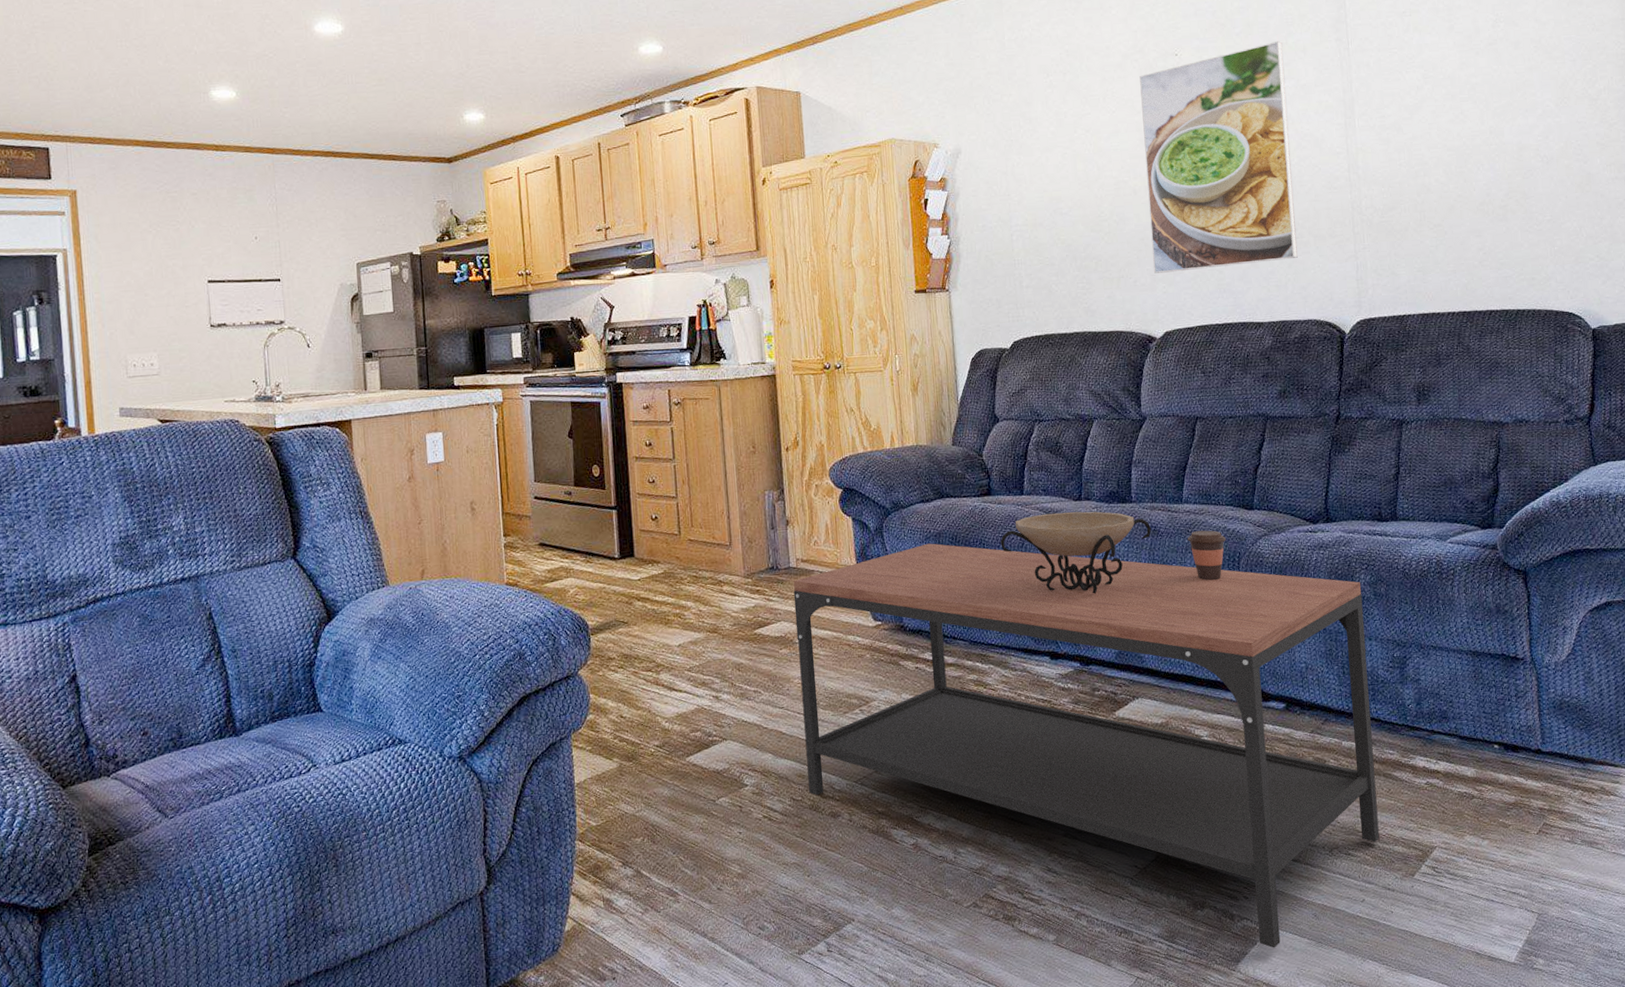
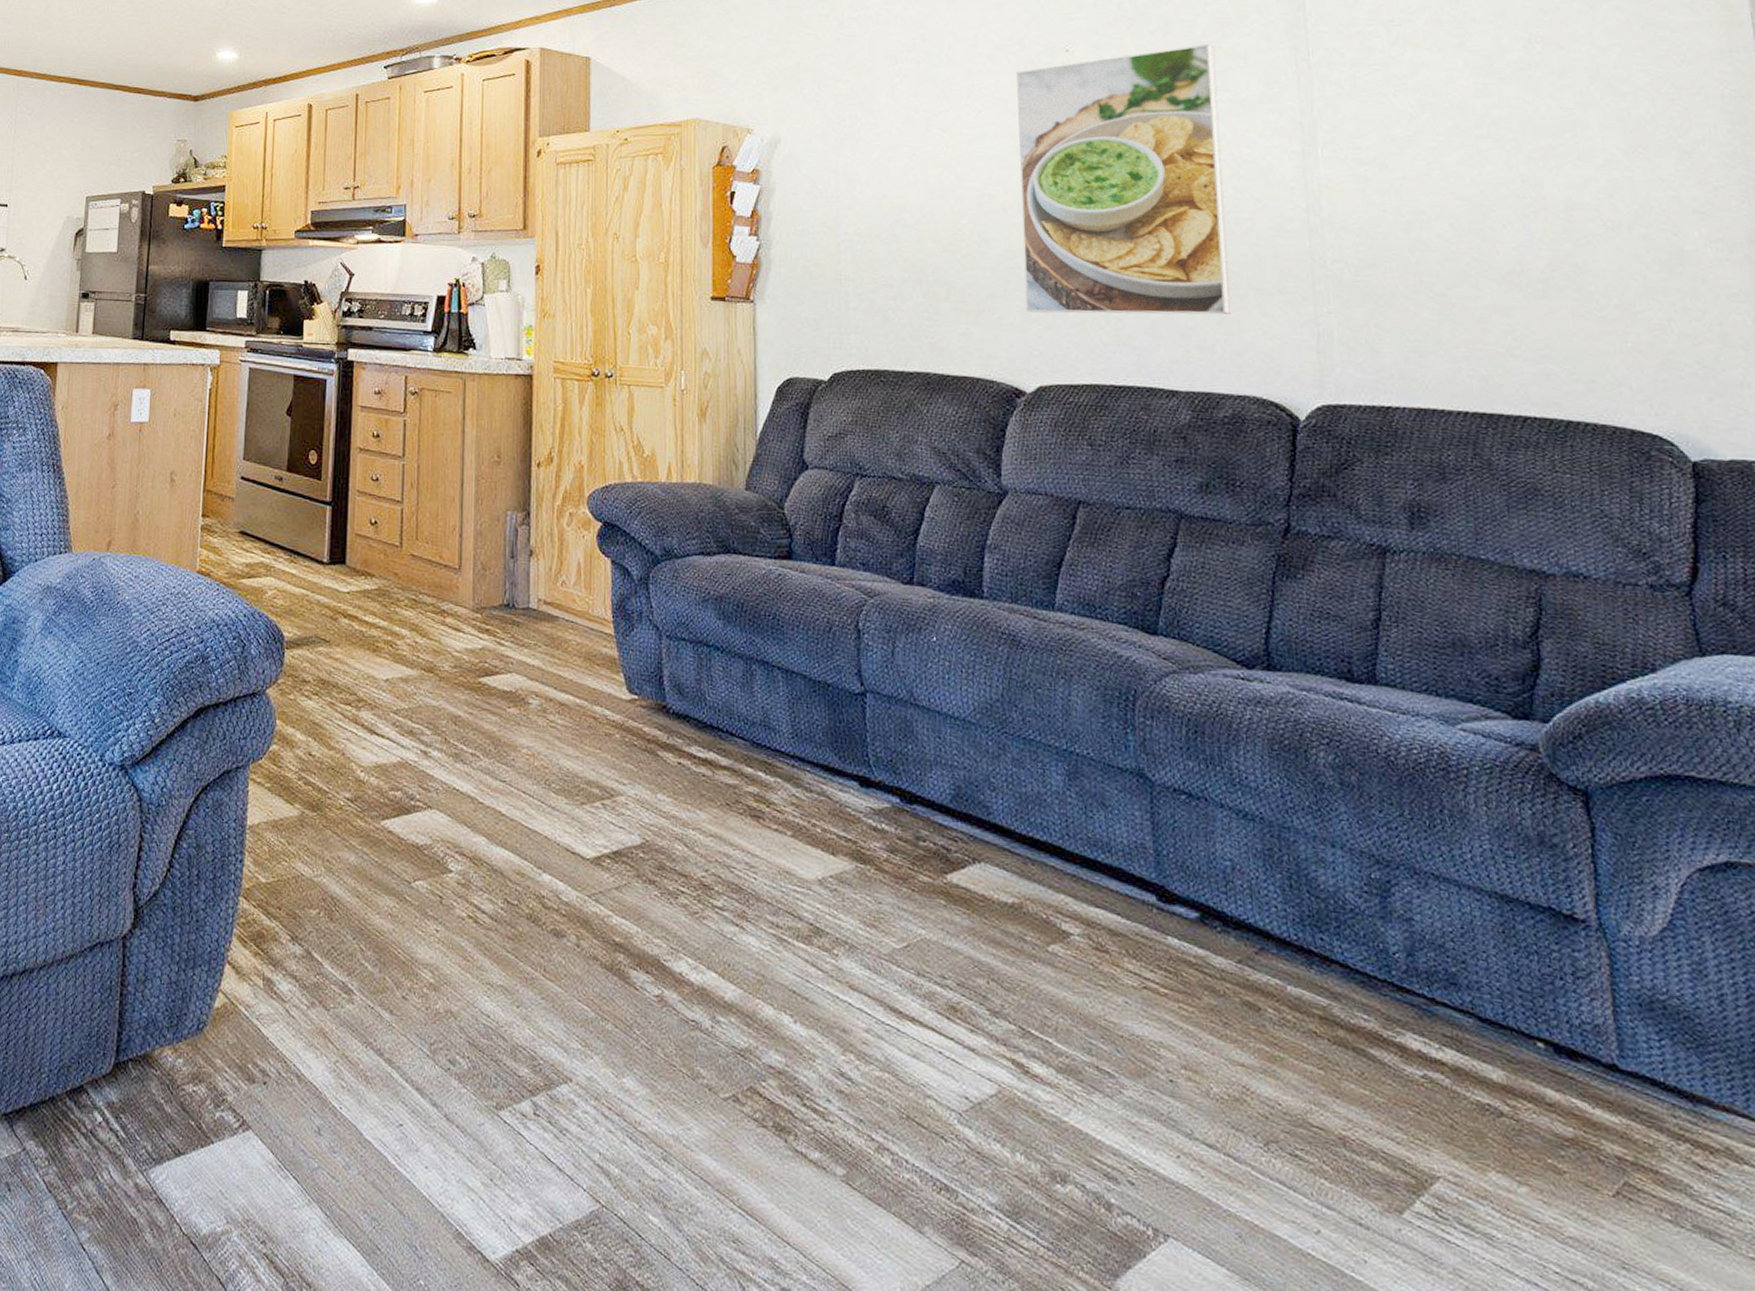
coffee table: present [793,543,1380,948] -> none [528,607,1346,1270]
decorative bowl: present [1000,511,1152,594] -> none [800,594,1010,710]
coffee cup: present [1188,530,1226,581] -> none [1060,650,1116,722]

